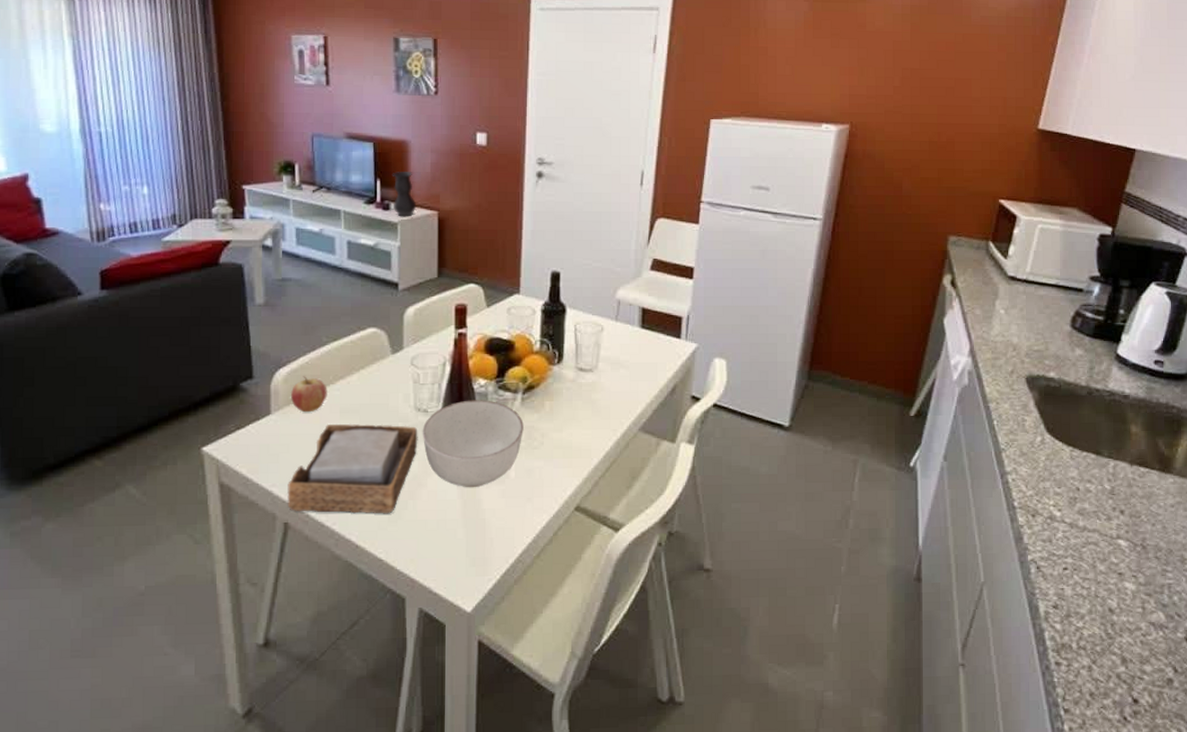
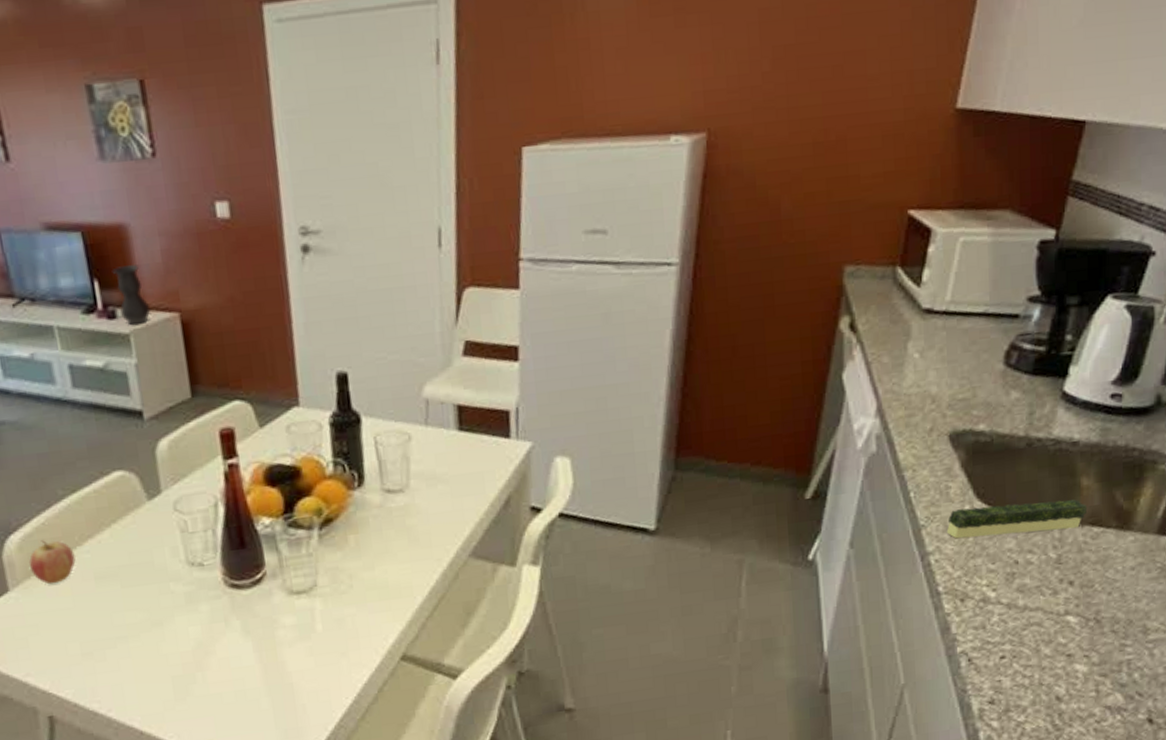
napkin holder: present [287,424,418,514] -> none [44,584,198,702]
bowl: present [422,400,524,488] -> none [199,542,327,650]
sponge: none [1022,439,1136,467] -> present [946,499,1088,539]

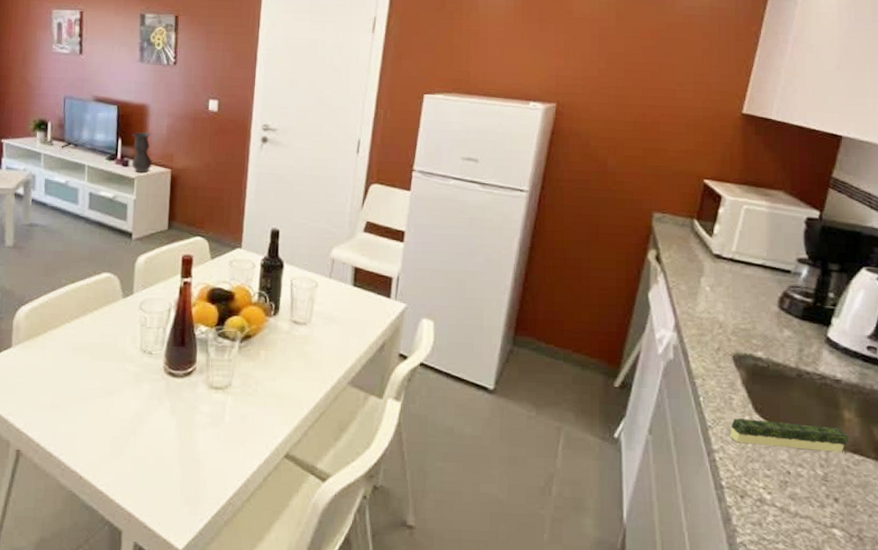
fruit: present [29,540,76,584] -> none [30,314,63,348]

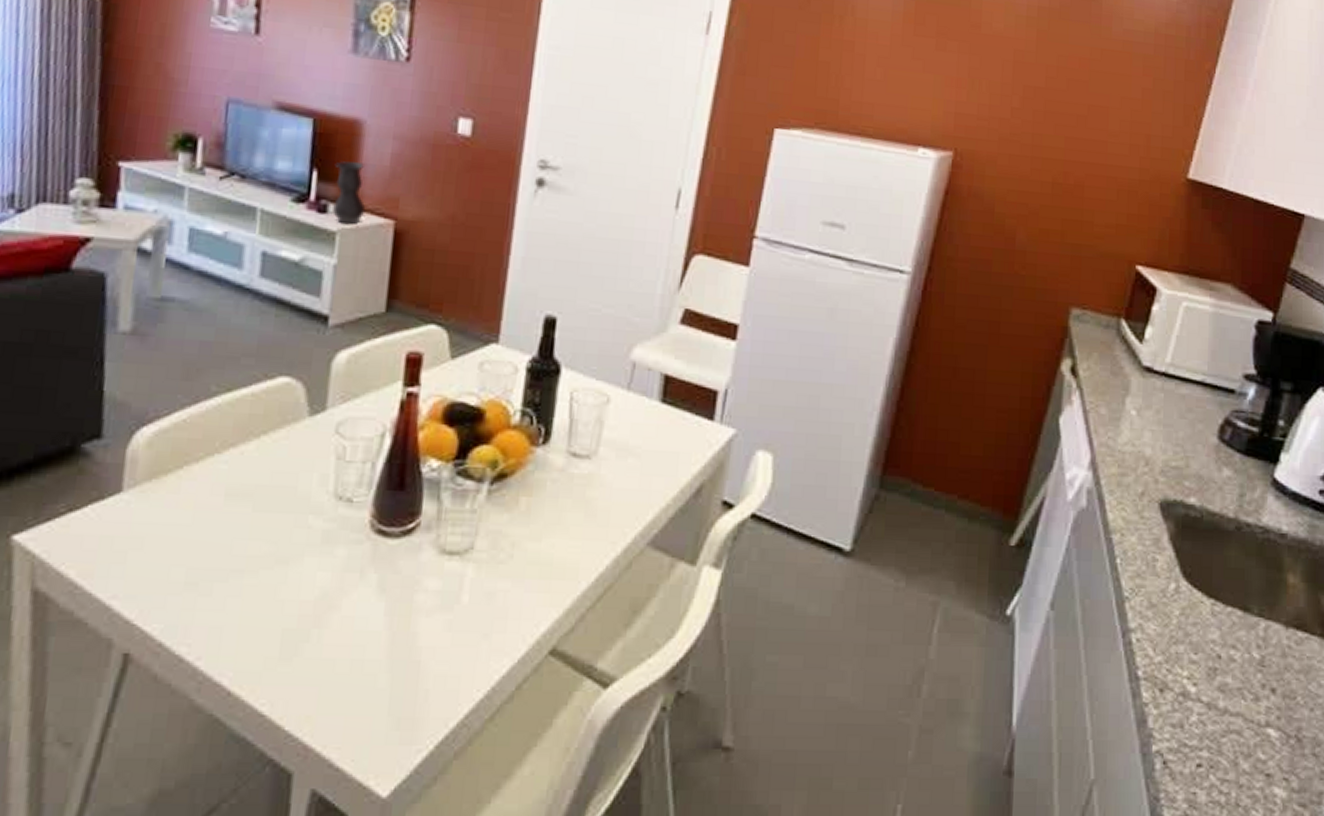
sponge: present [729,418,850,453] -> none [1150,586,1293,629]

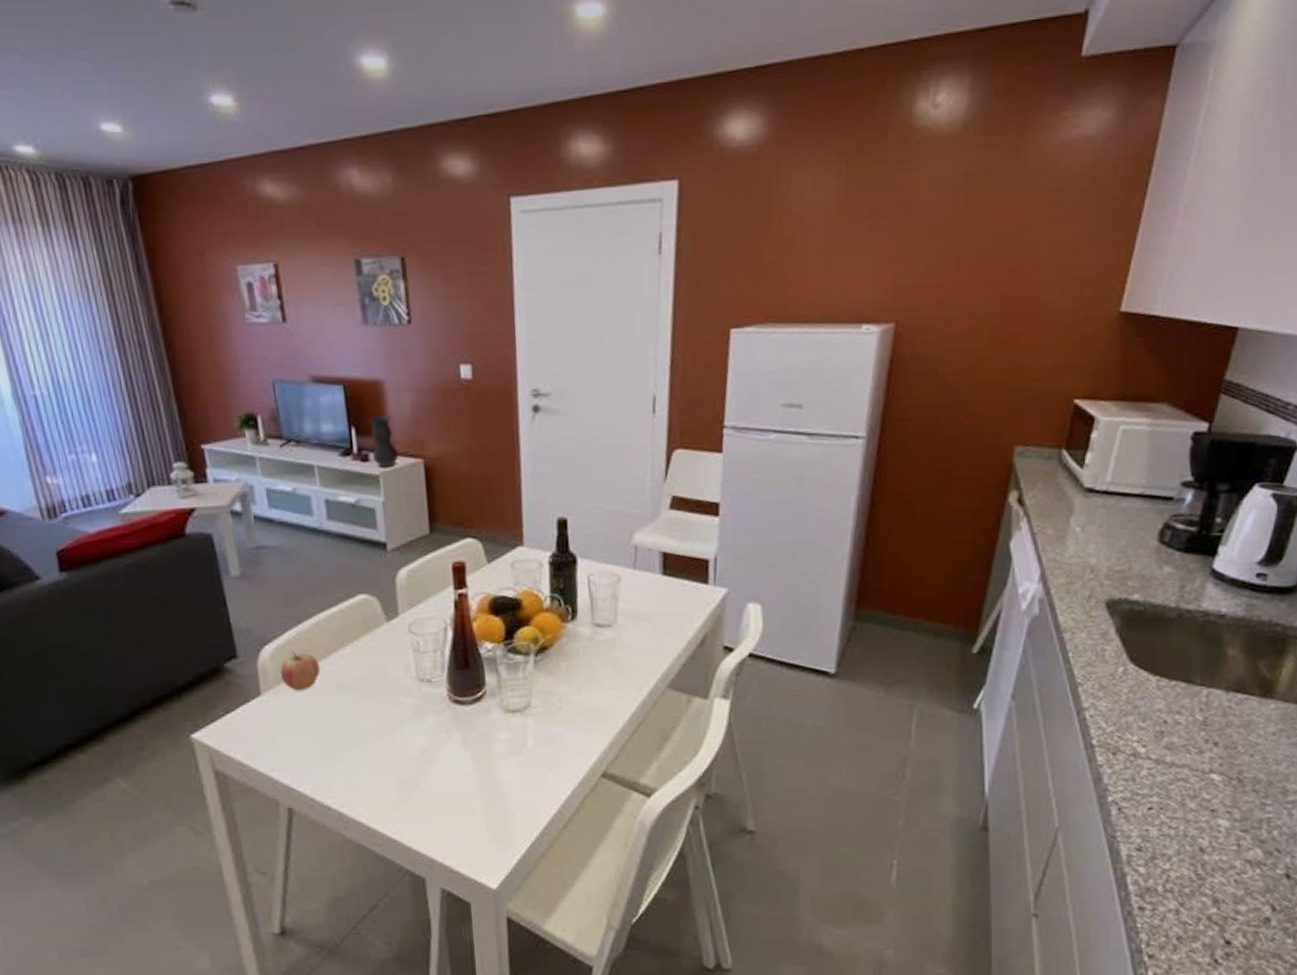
fruit: none [155,439,210,493] -> present [280,652,321,691]

